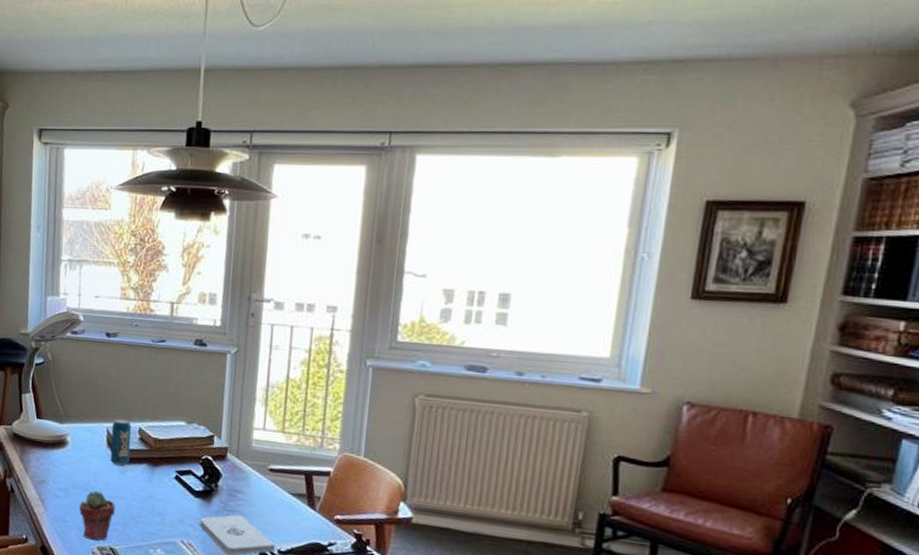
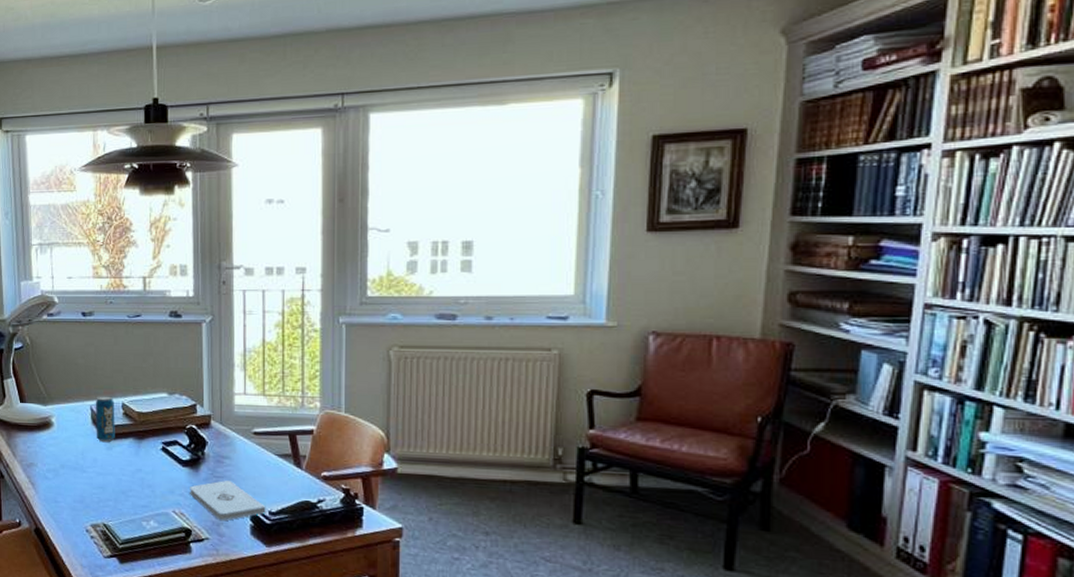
potted succulent: present [79,490,115,541] -> none [69,468,105,518]

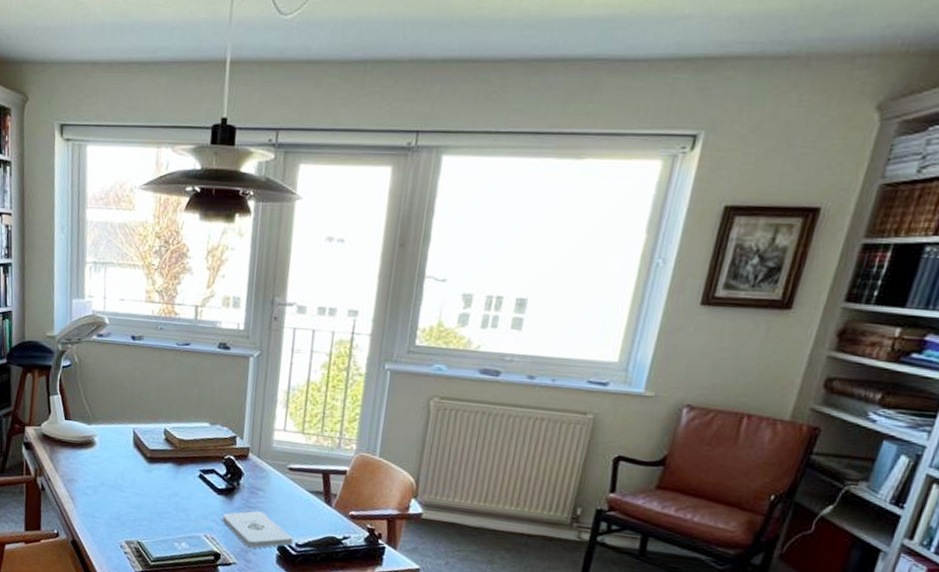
beverage can: present [95,396,115,442] -> none [136,420,157,465]

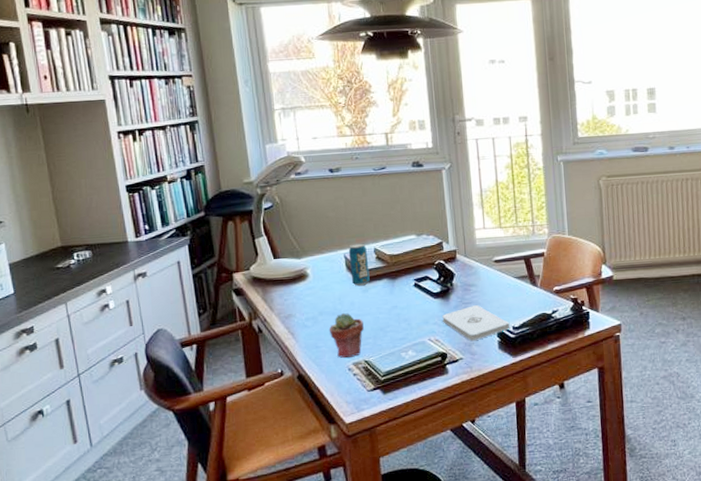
potted succulent: none [107,488,142,535] -> present [329,312,364,358]
beverage can: none [136,420,157,465] -> present [348,243,370,286]

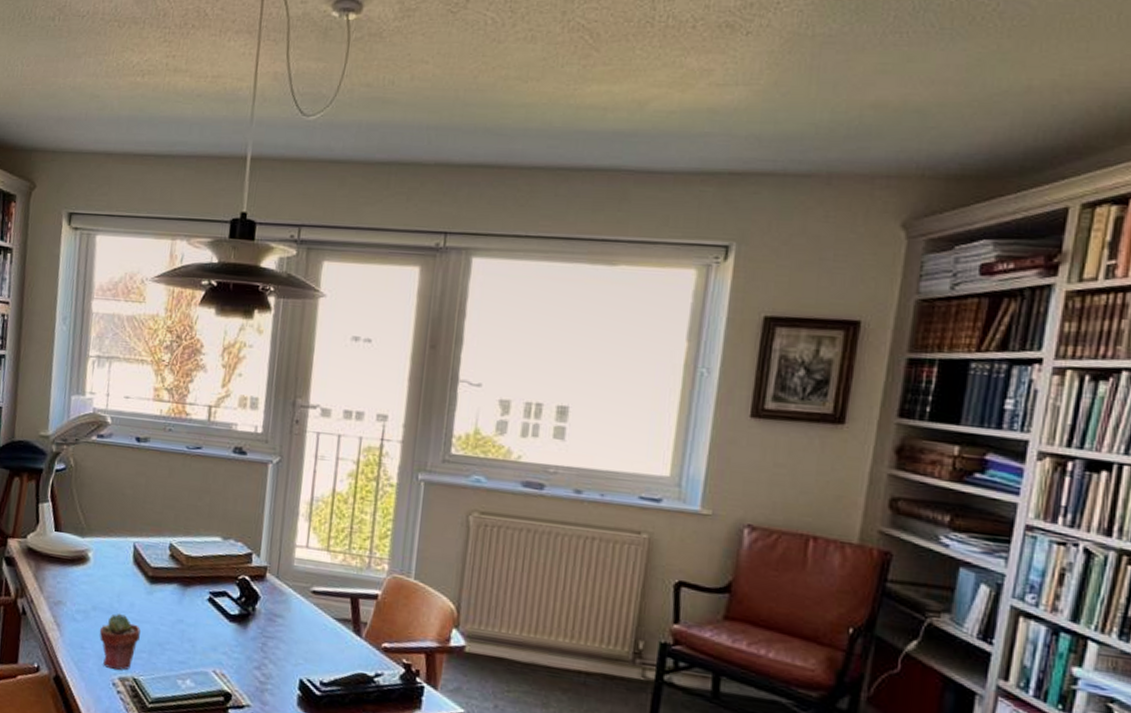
beverage can: present [348,243,370,286] -> none [136,532,161,586]
notepad: present [442,304,510,341] -> none [234,641,318,688]

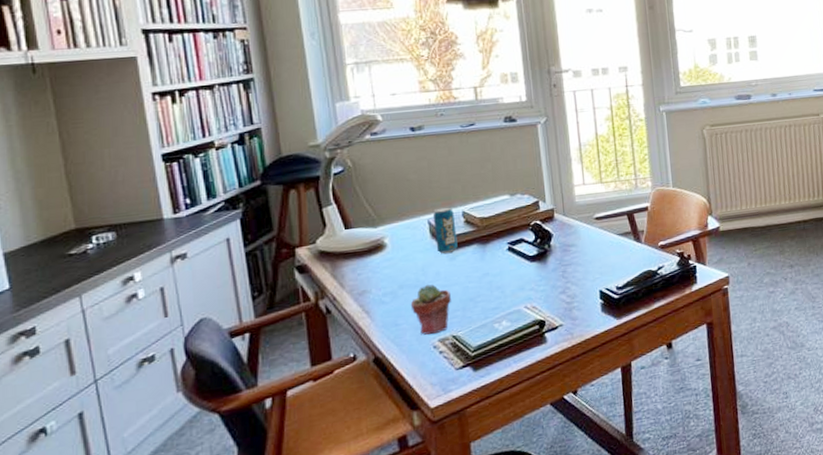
beverage can: none [136,532,161,586] -> present [432,207,458,254]

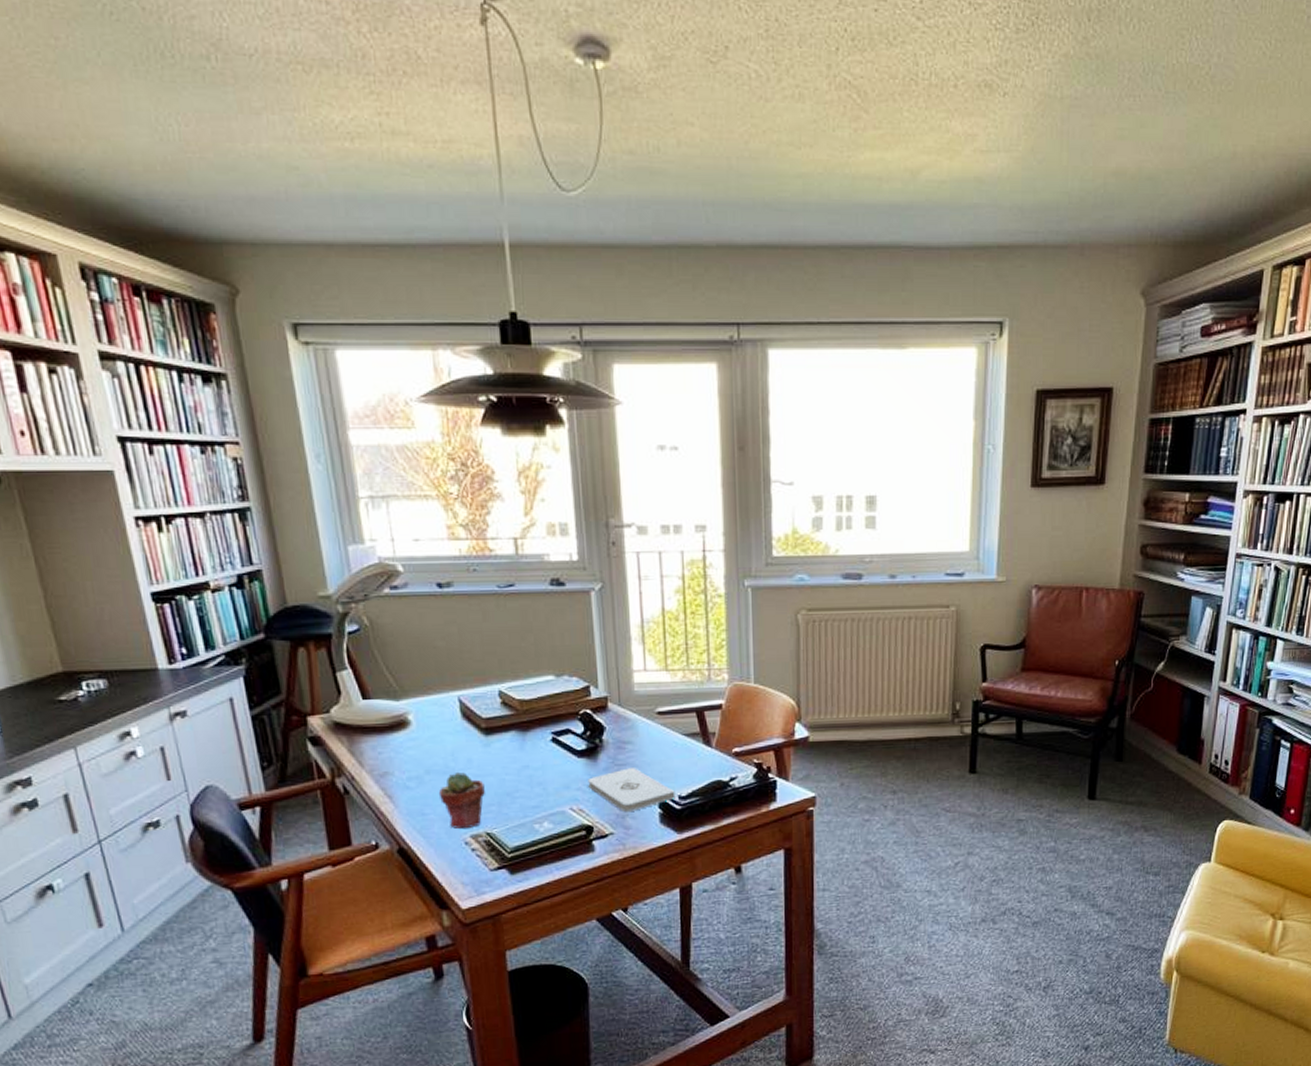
beverage can: present [432,207,458,254] -> none [463,683,493,738]
notepad: none [539,265,614,306] -> present [588,766,675,813]

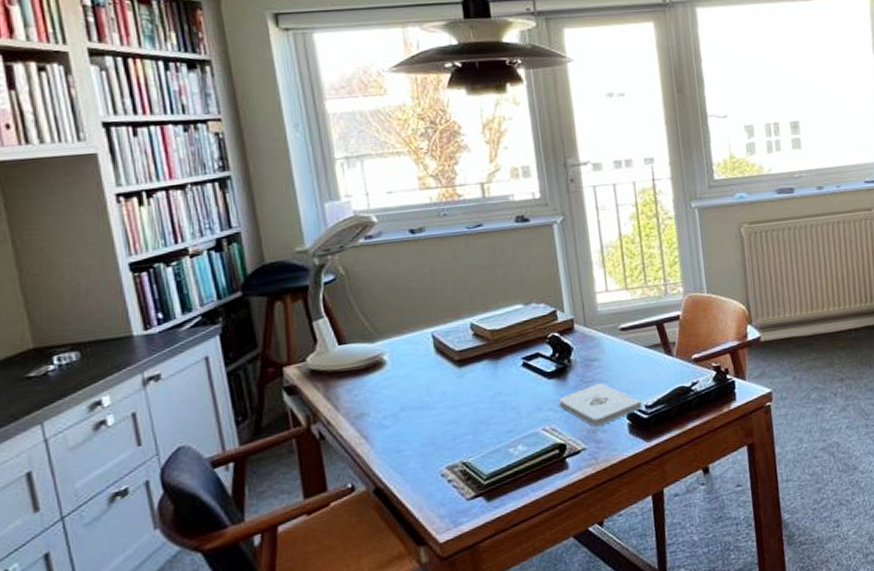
potted succulent: present [438,771,485,829] -> none [414,405,460,462]

